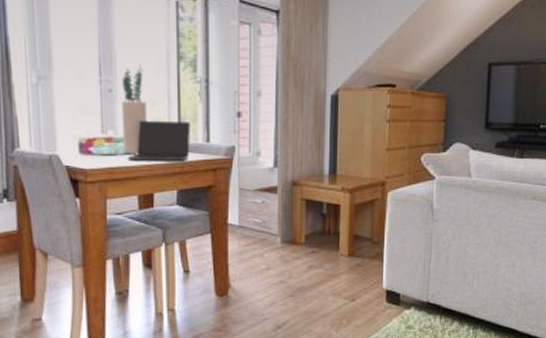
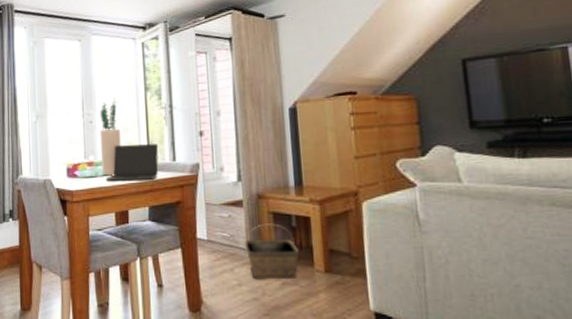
basket: none [276,210,327,264] -> present [244,223,300,280]

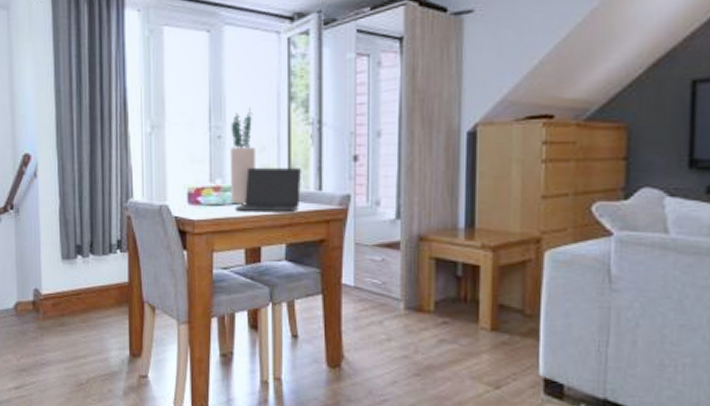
basket: present [244,223,300,280] -> none [398,270,463,337]

